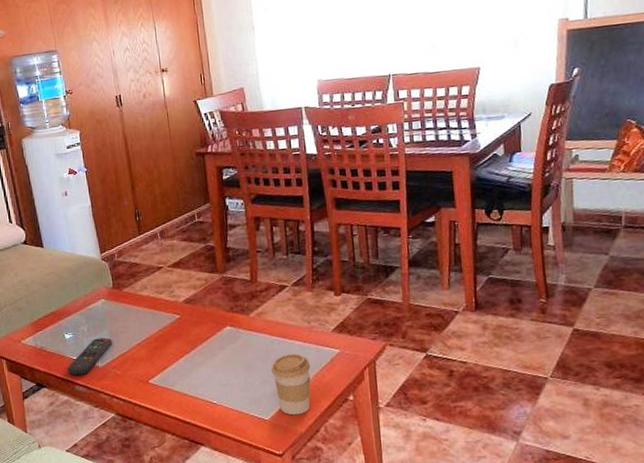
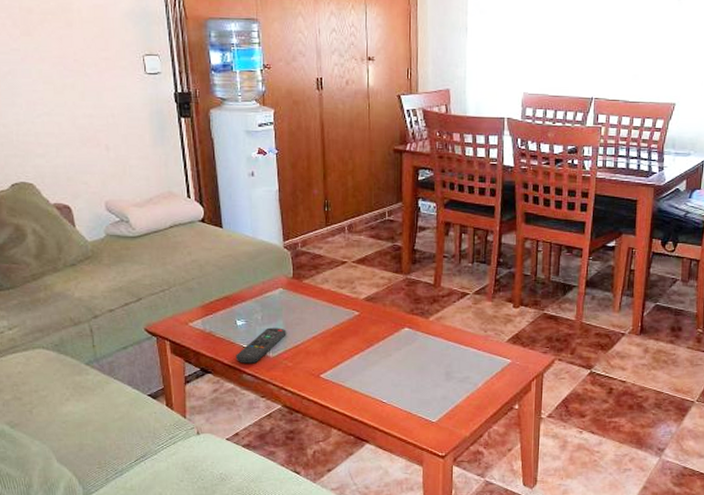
coffee cup: present [271,353,311,415] -> none [444,360,482,420]

